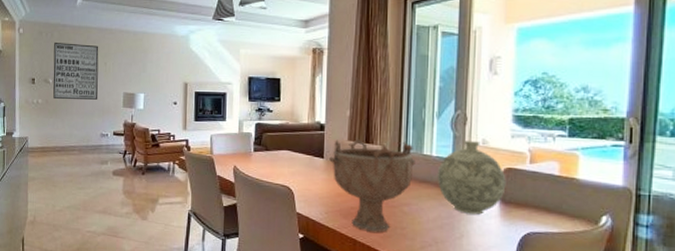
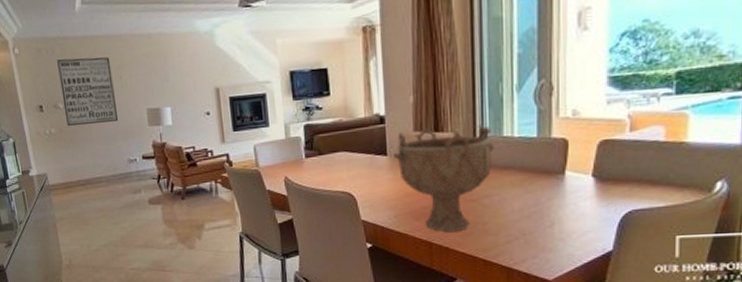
decorative vase: present [437,141,506,215] -> none [520,113,602,198]

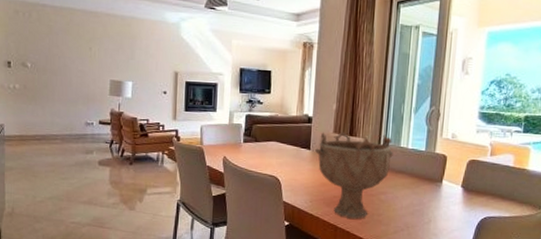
wall art: present [57,57,118,127] -> none [31,24,83,87]

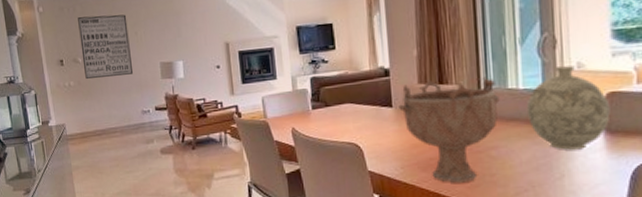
wall art: none [31,24,83,87] -> present [78,14,133,80]
decorative vase: none [411,135,470,202] -> present [526,65,611,150]

